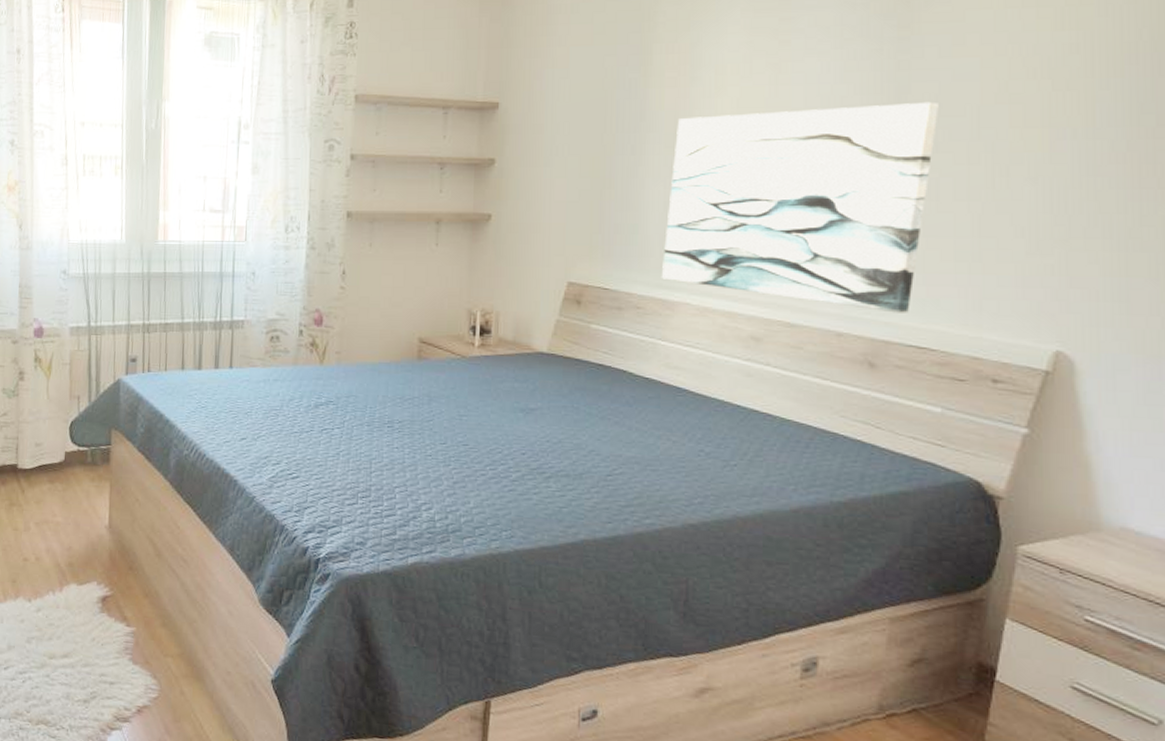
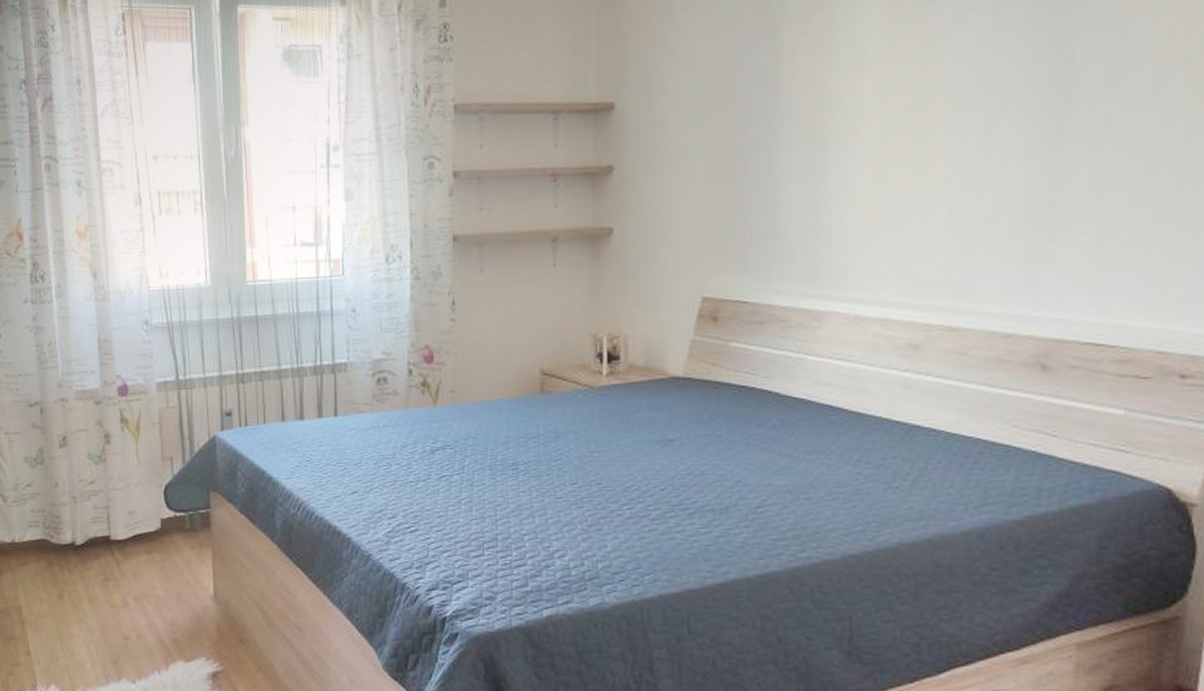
wall art: present [661,101,939,313] -> none [805,69,1108,308]

